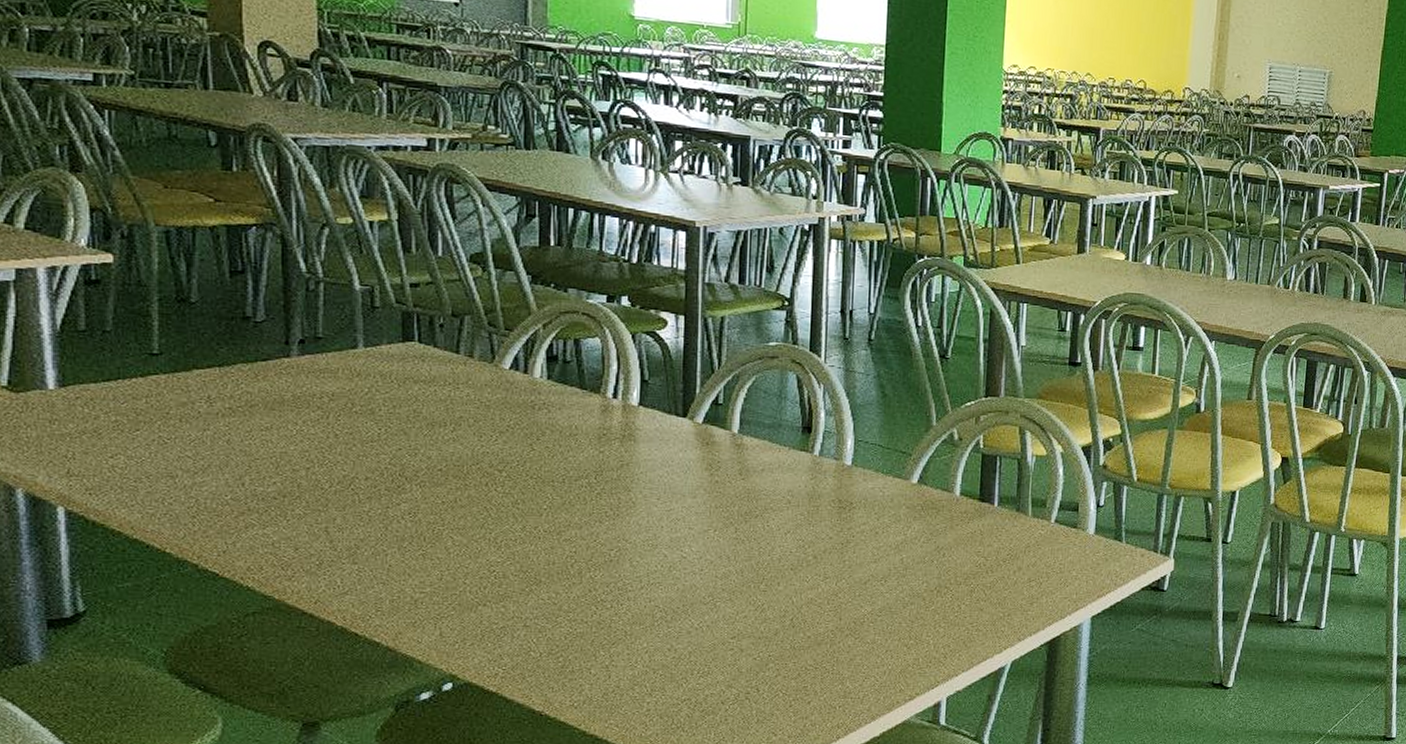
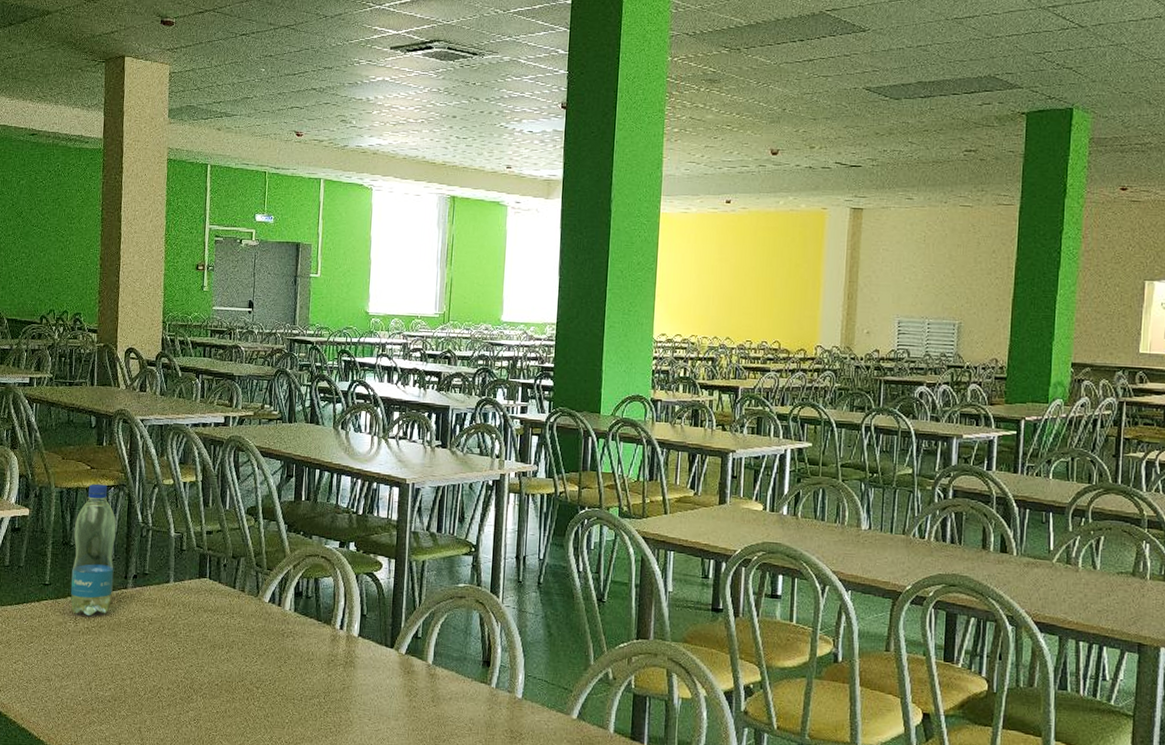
bottle: none [196,221,267,394] -> present [70,483,117,617]

